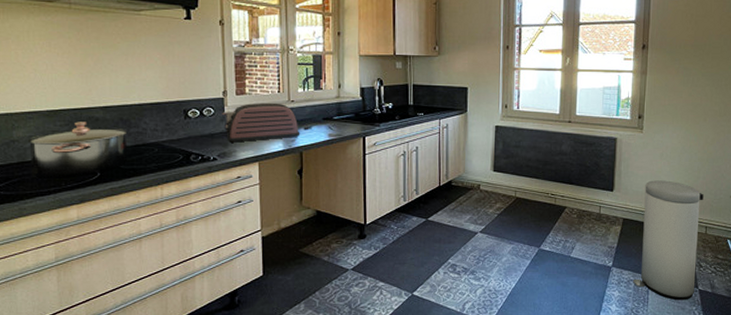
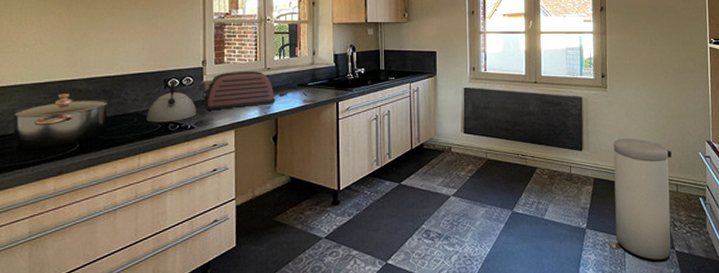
kettle: none [167,110,219,154] -> present [146,80,197,123]

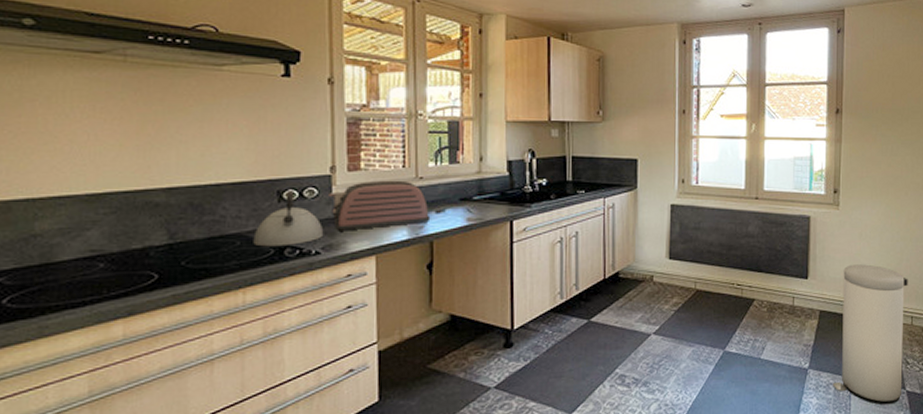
cooking pot: present [11,93,109,151] -> none [55,208,199,285]

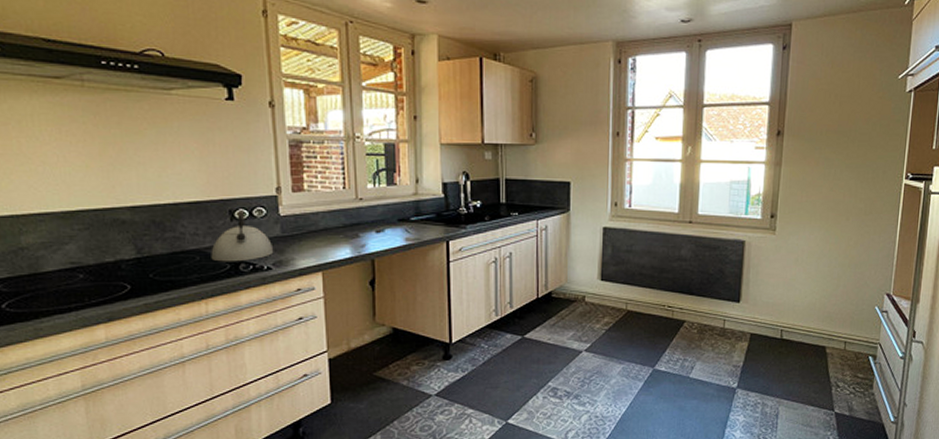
toaster: present [329,180,431,233] -> none [276,201,371,250]
pedal bin: present [832,264,908,405] -> none [759,289,844,425]

